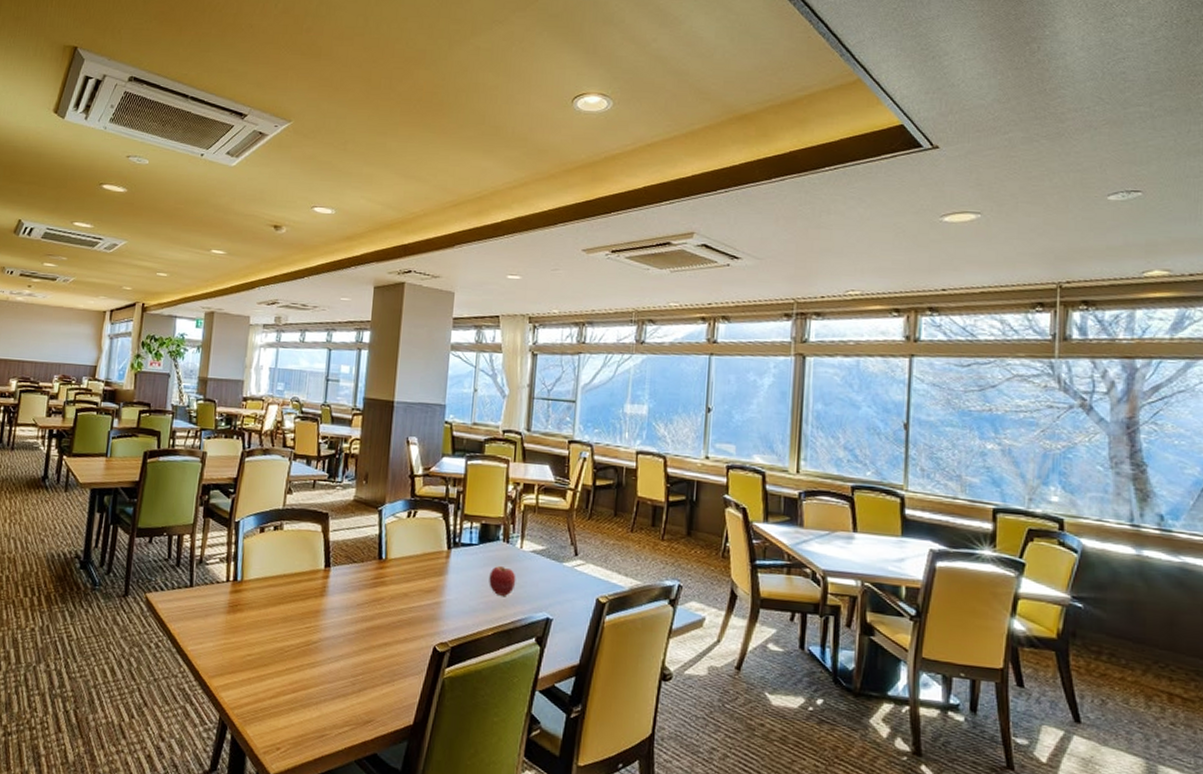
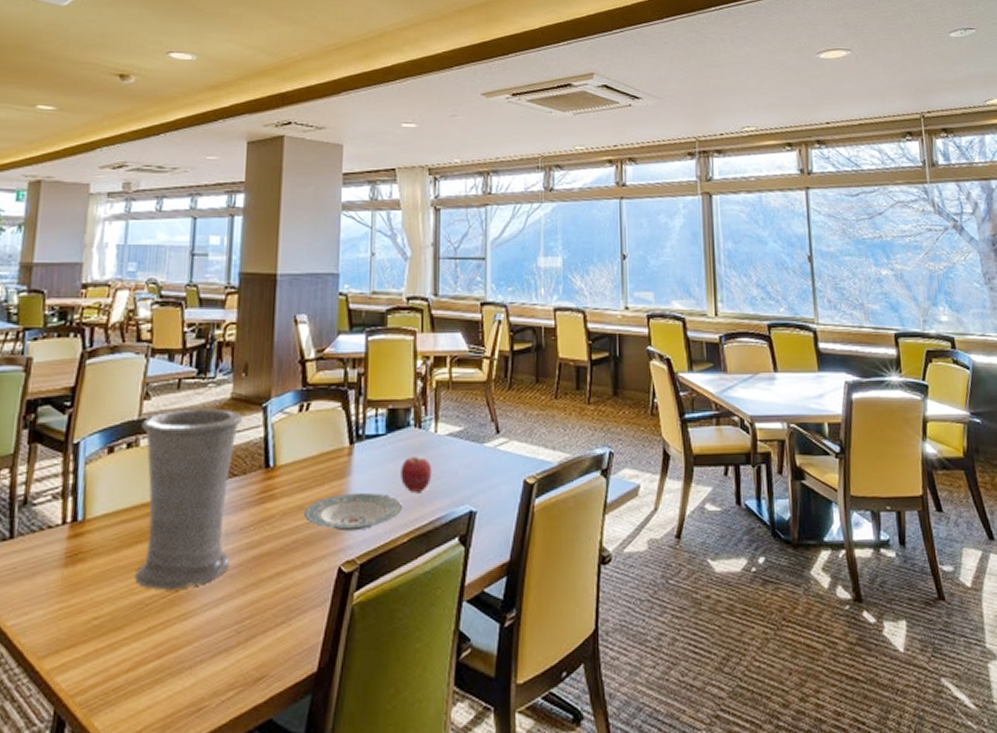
vase: none [278,504,362,644] -> present [135,408,242,591]
plate: none [407,588,489,621] -> present [303,492,402,532]

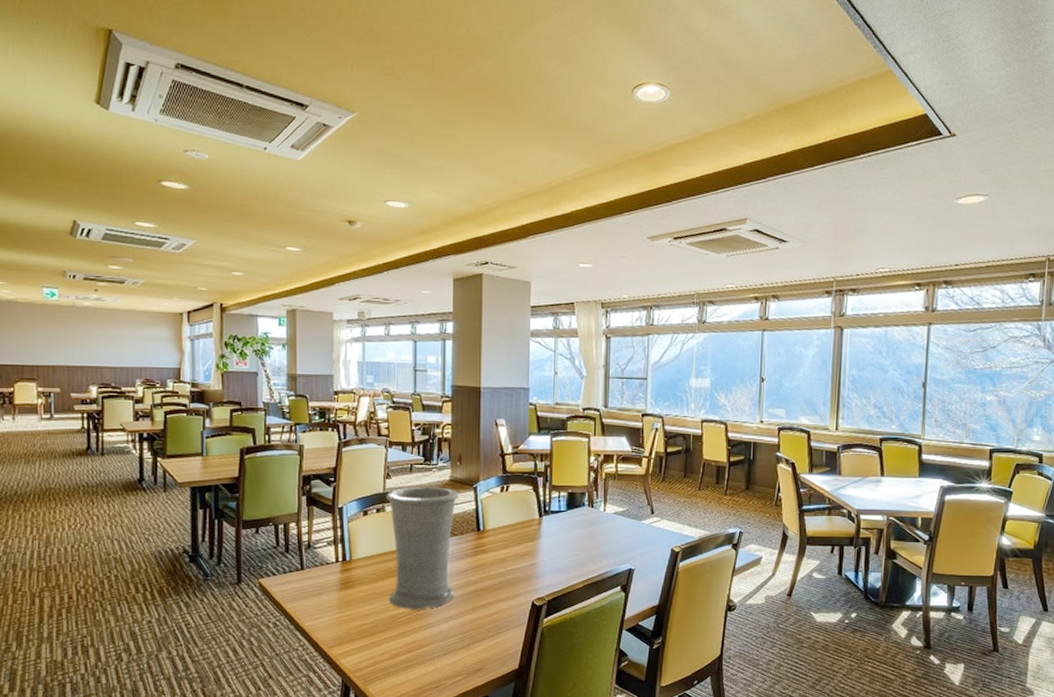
plate: present [303,492,402,532] -> none [506,551,578,578]
apple: present [401,456,432,492] -> none [577,527,601,553]

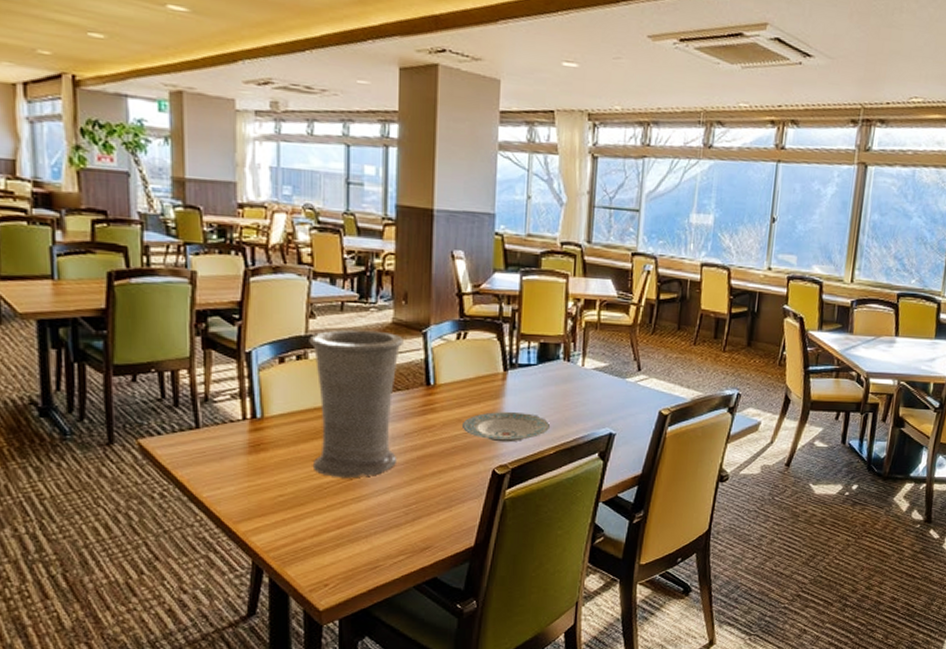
plate: none [506,551,578,578] -> present [461,411,550,443]

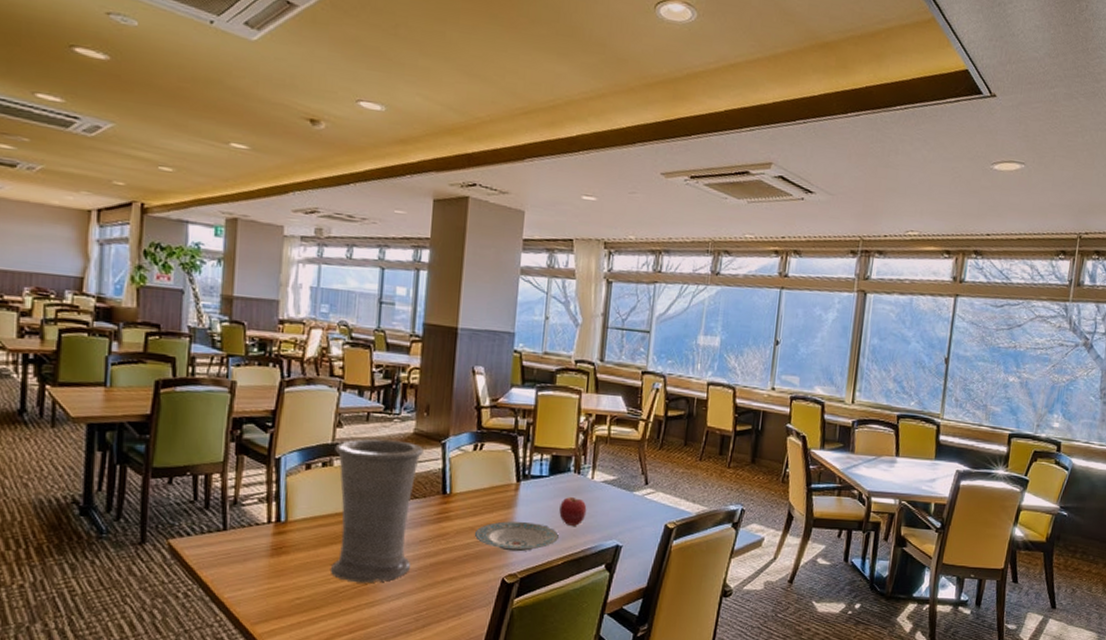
apple: none [549,384,578,415] -> present [559,496,587,526]

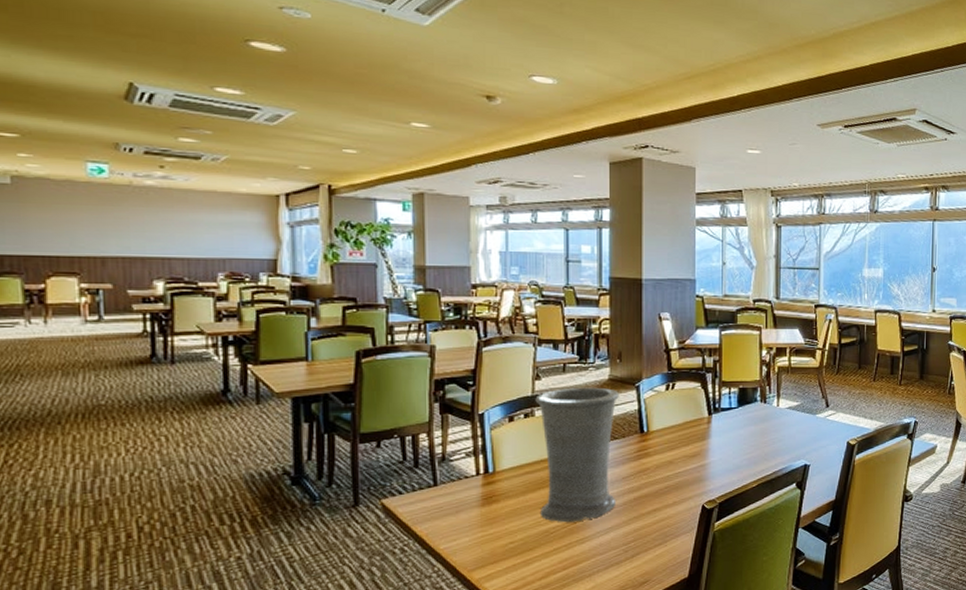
plate: present [474,521,559,552] -> none [673,451,751,480]
apple: present [559,496,587,526] -> none [750,424,775,451]

